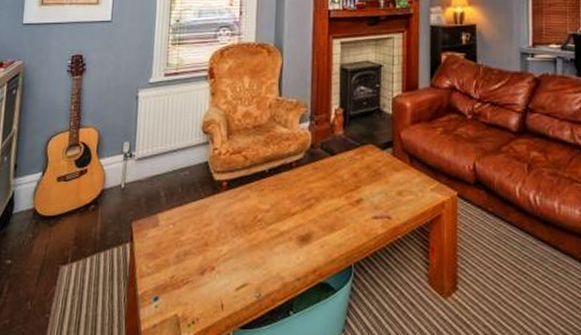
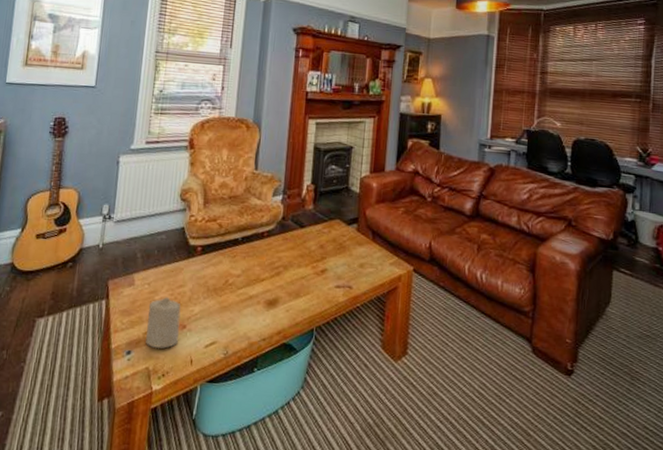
candle: none [173,237,209,294] -> present [146,297,181,349]

